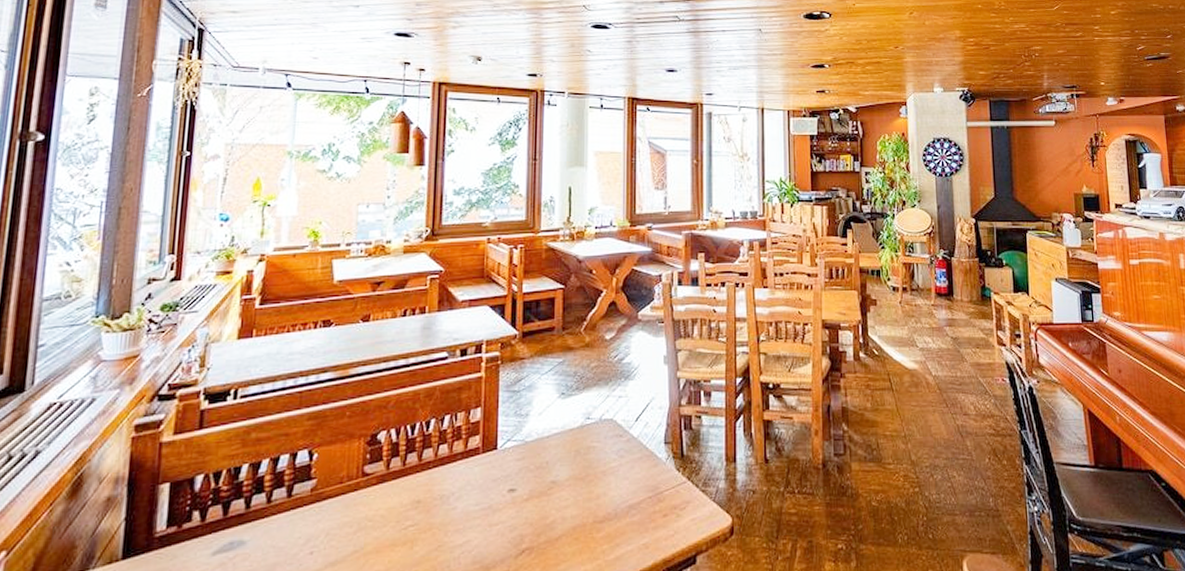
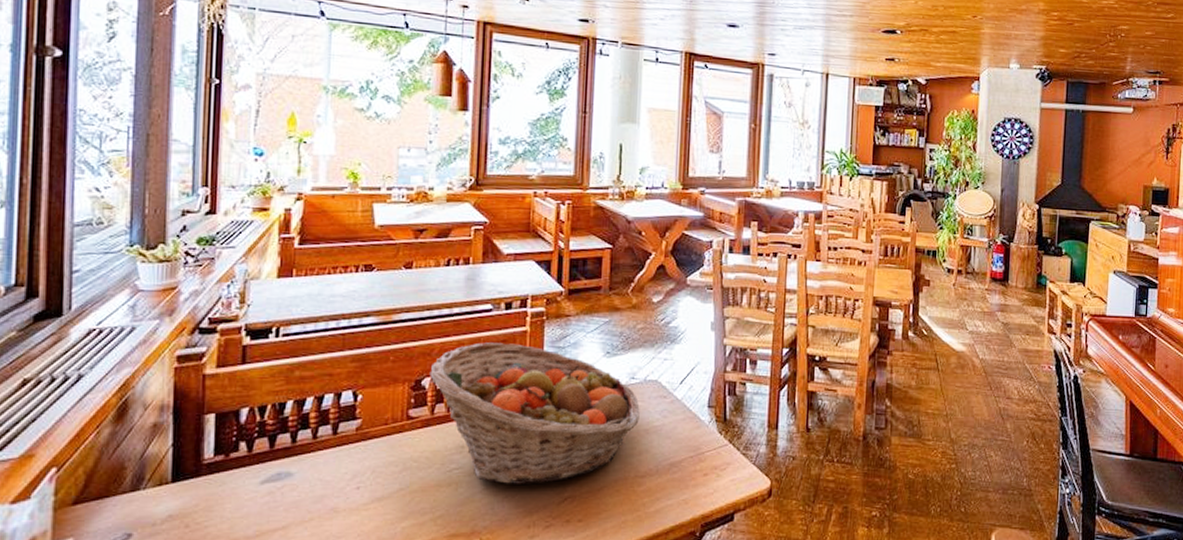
fruit basket: none [385,390,596,539] -> present [430,342,640,484]

